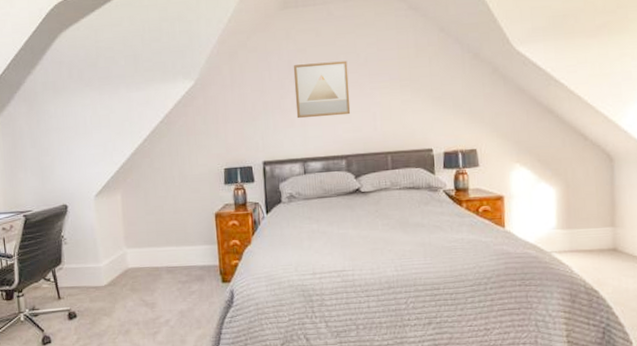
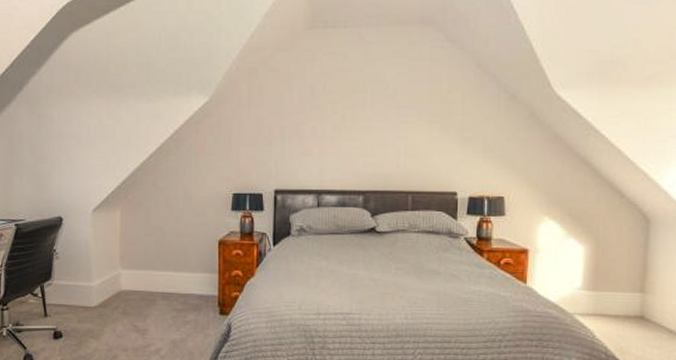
wall art: present [293,60,351,119] -> none [315,90,375,148]

